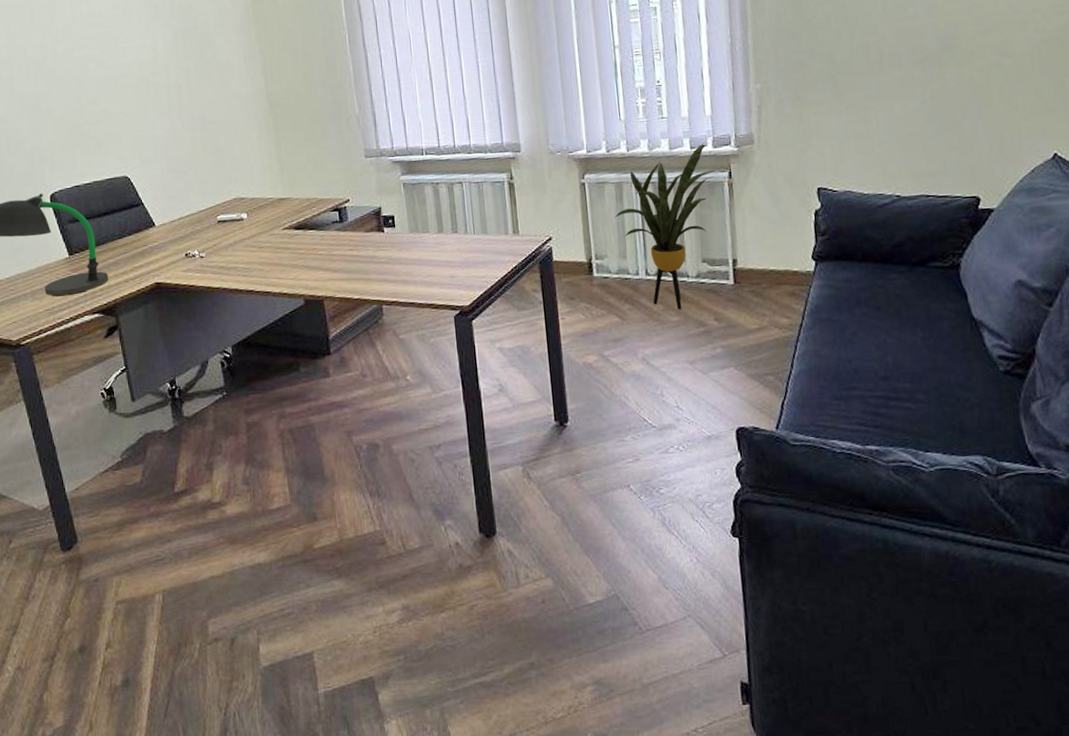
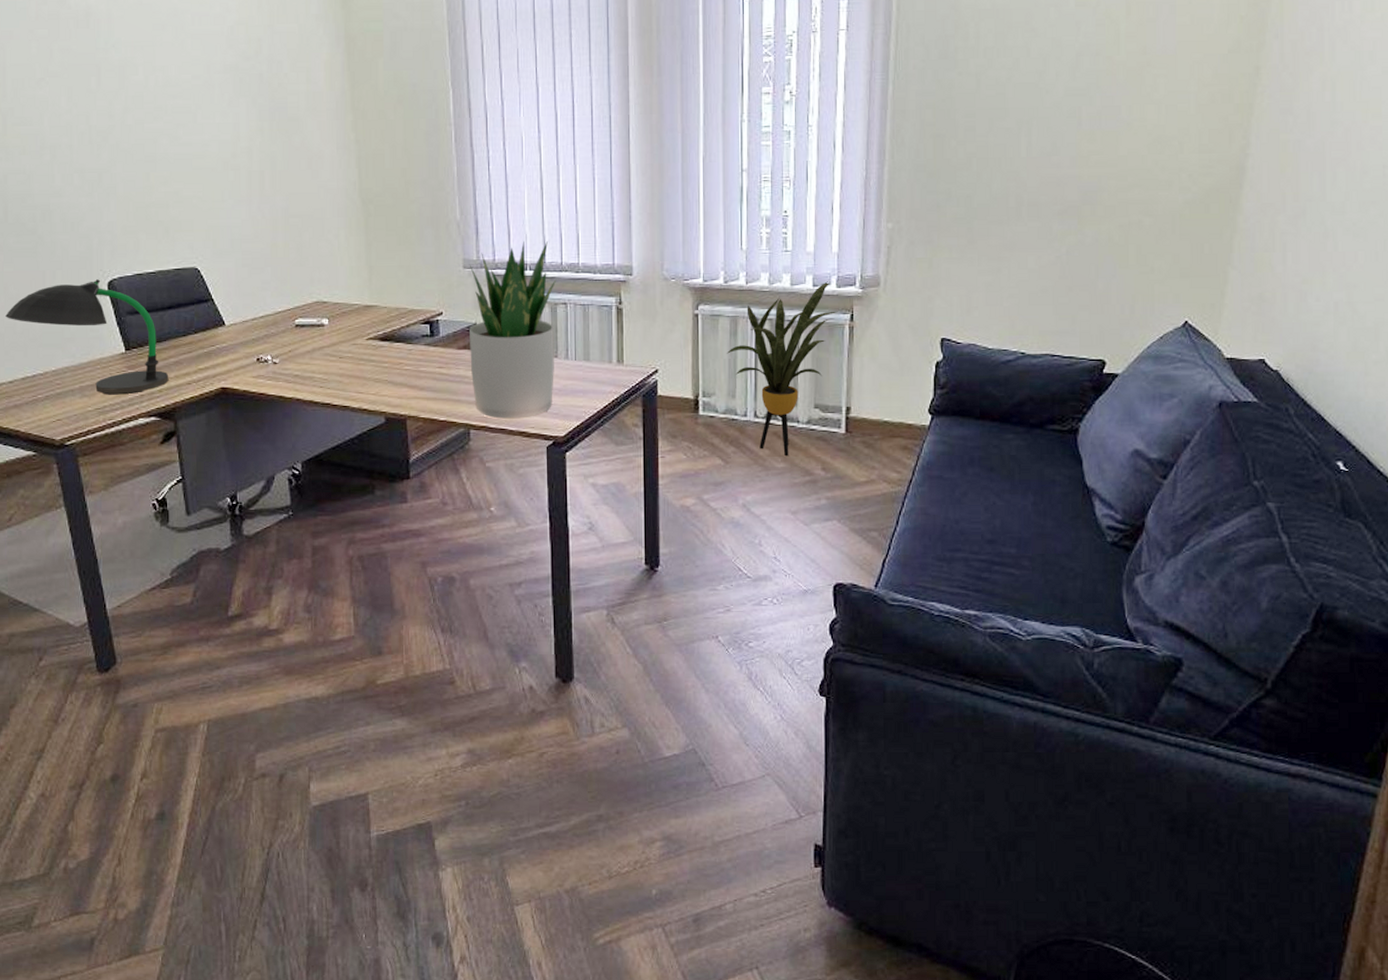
planter: none [370,127,456,294] -> present [469,241,557,419]

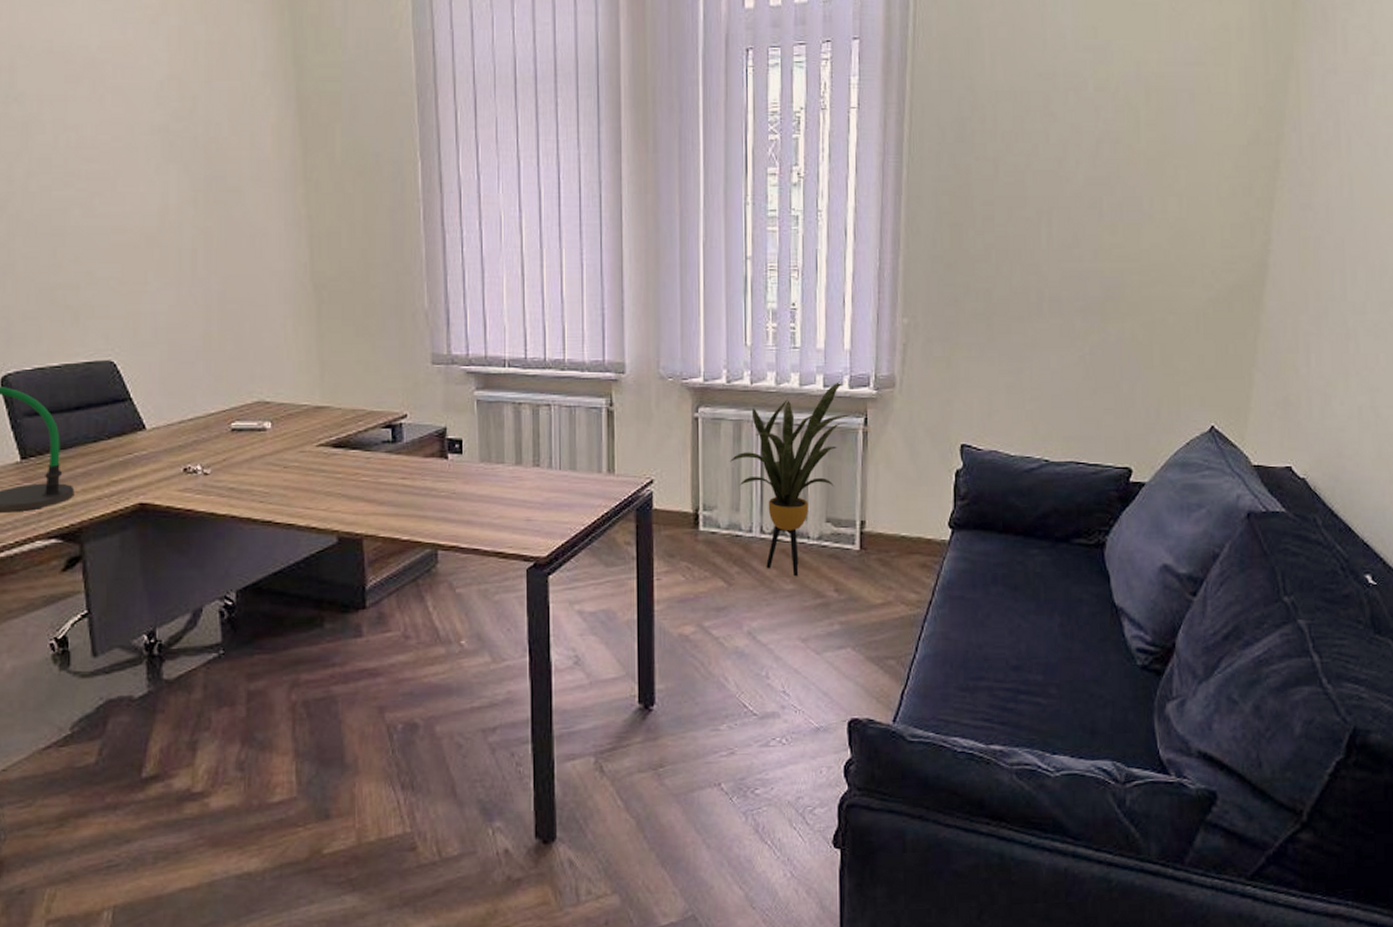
planter: present [469,241,557,419] -> none [438,334,539,538]

